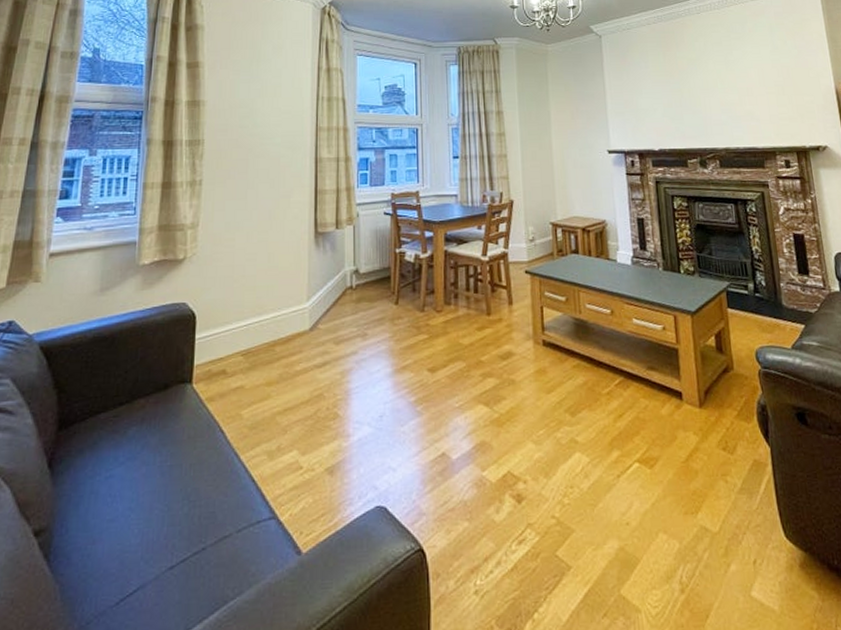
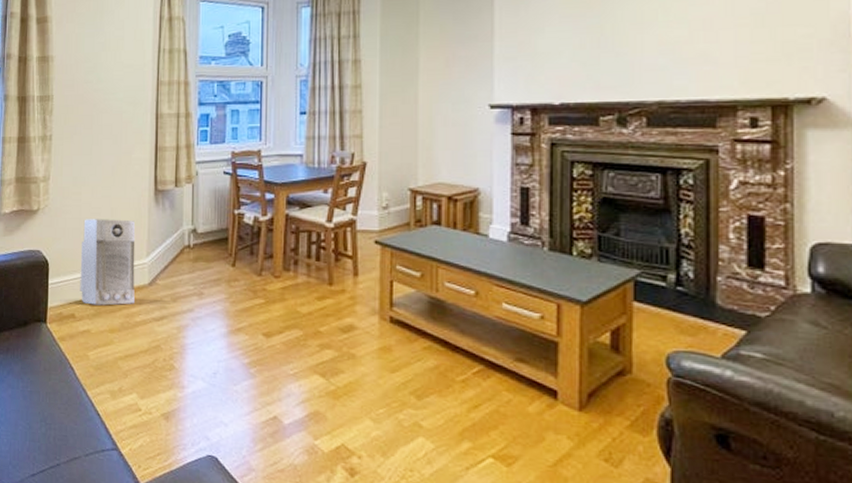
air purifier: none [232,264,295,358] -> present [80,219,135,306]

